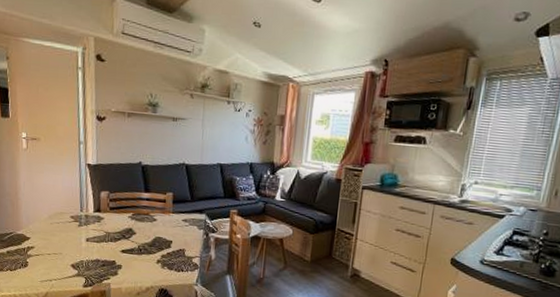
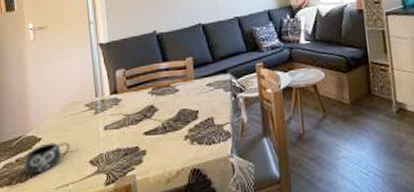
mug: none [13,242,55,267] -> present [23,141,70,175]

